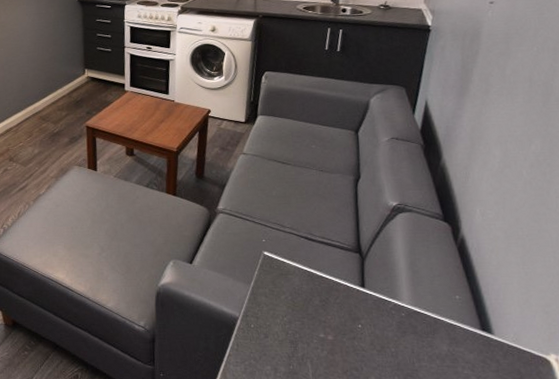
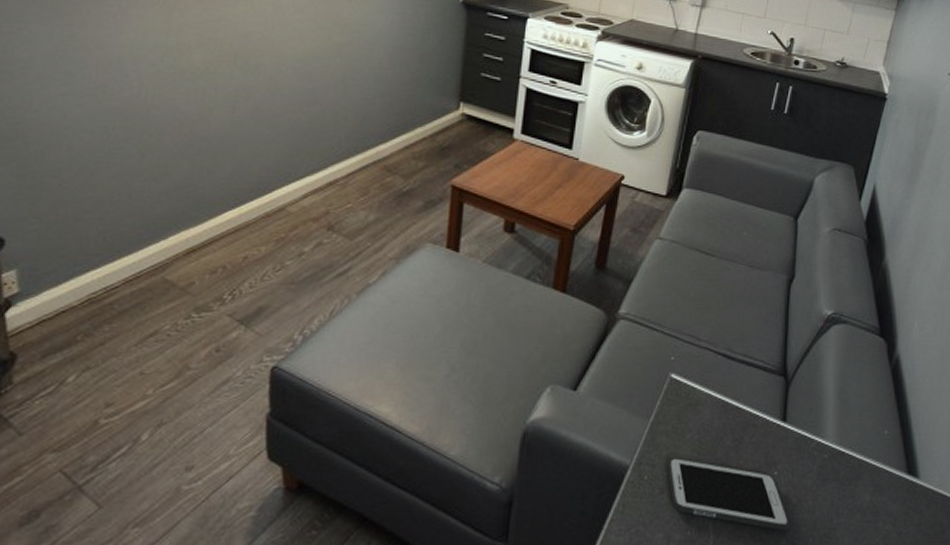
cell phone: none [268,311,376,370] -> present [667,456,790,531]

